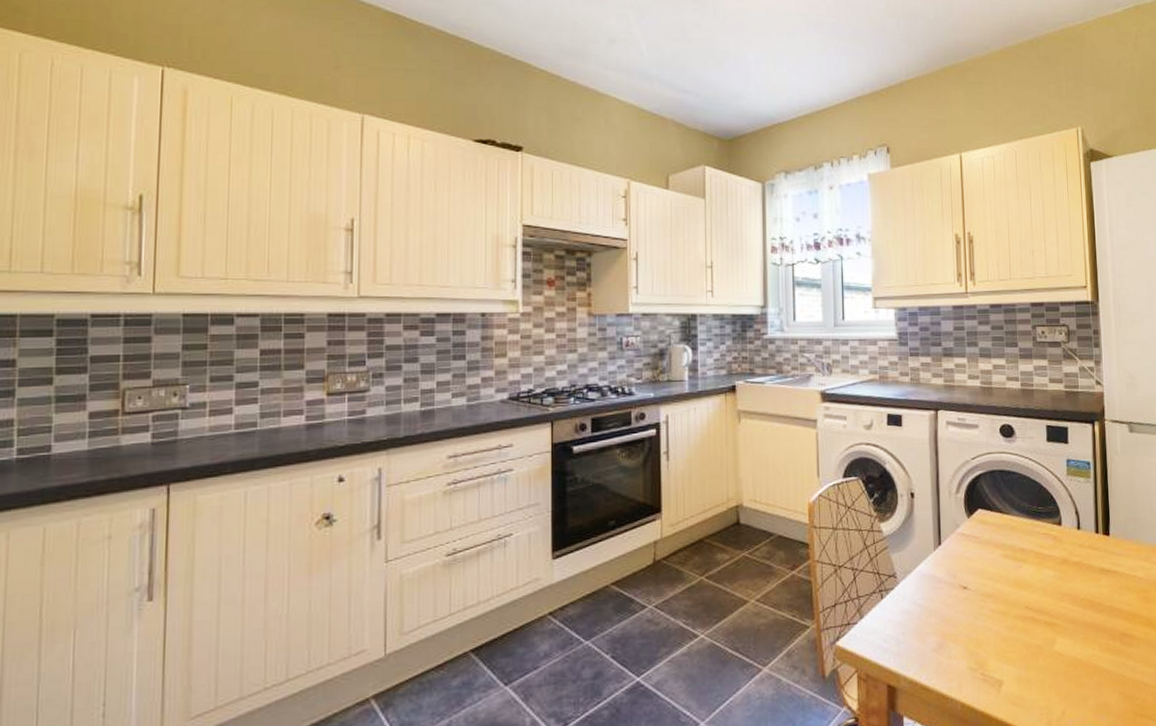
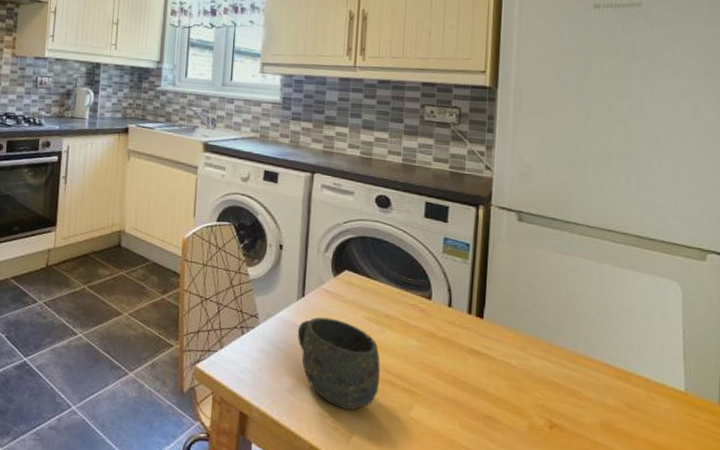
mug: none [937,563,1022,657] -> present [297,317,380,410]

